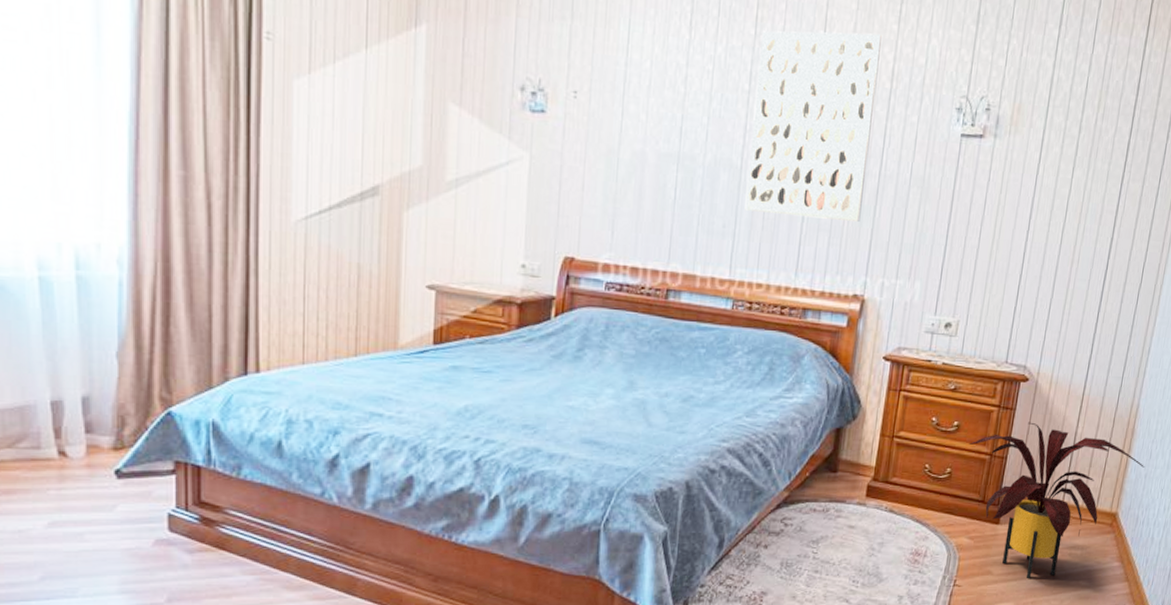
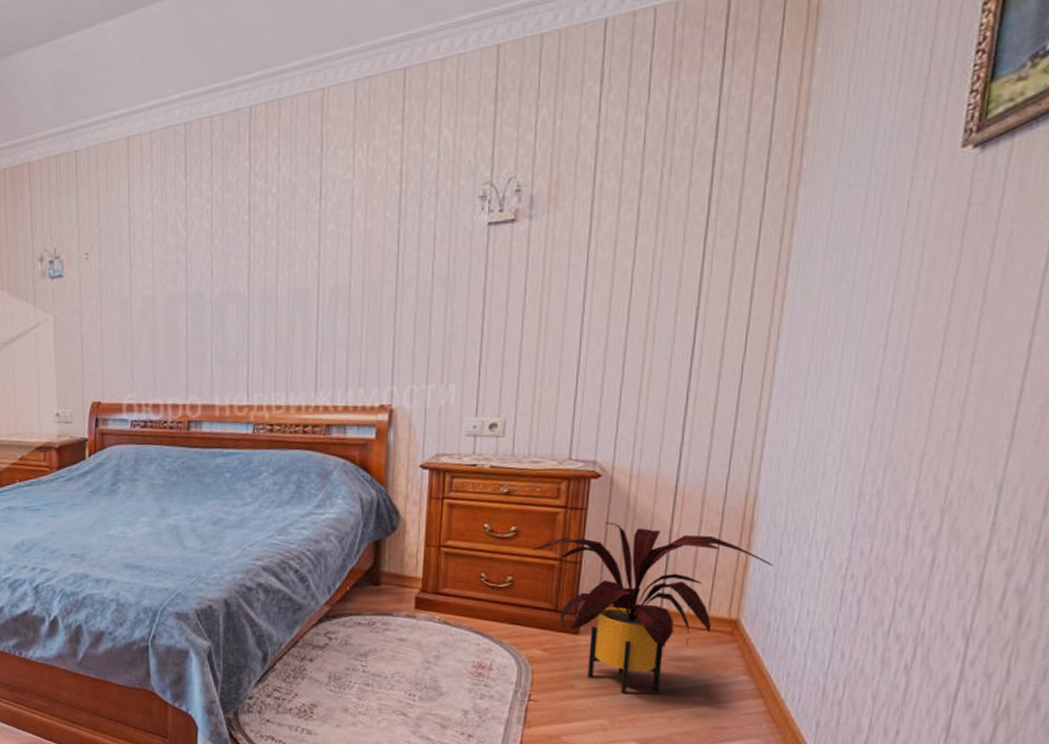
wall art: present [745,31,883,222] -> none [256,138,386,337]

